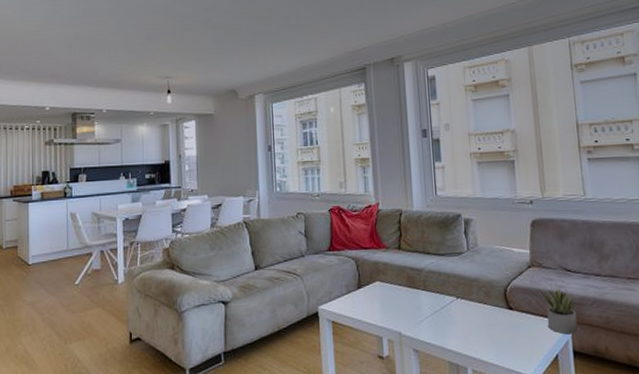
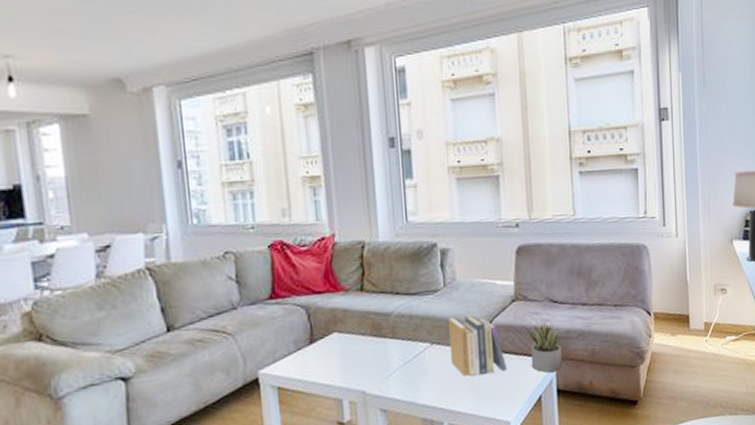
books: none [472,277,524,330] -> present [449,315,506,377]

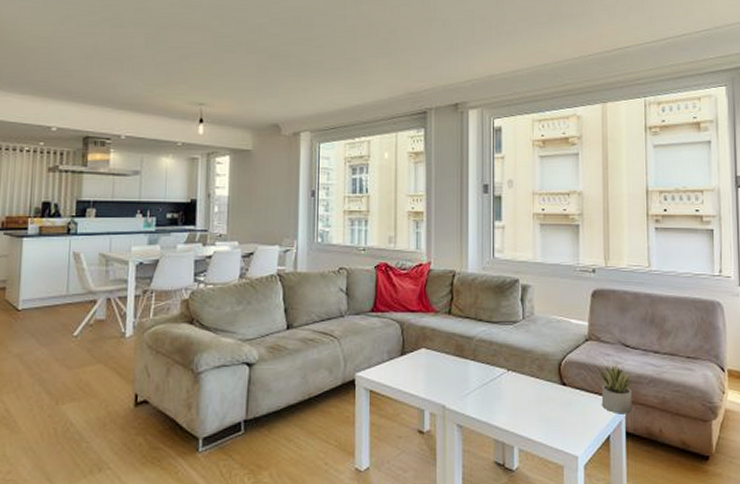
books: present [449,315,506,377] -> none [525,349,577,407]

